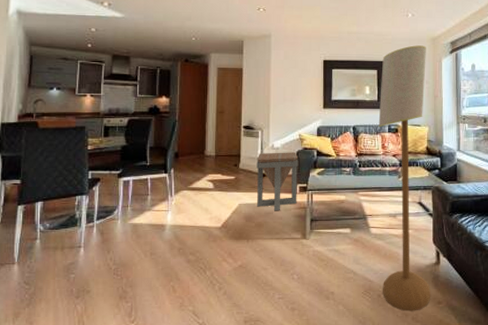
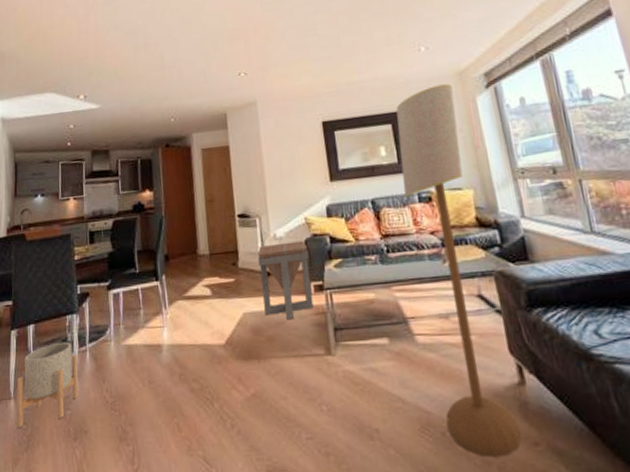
planter: none [19,218,85,287] -> present [16,342,79,428]

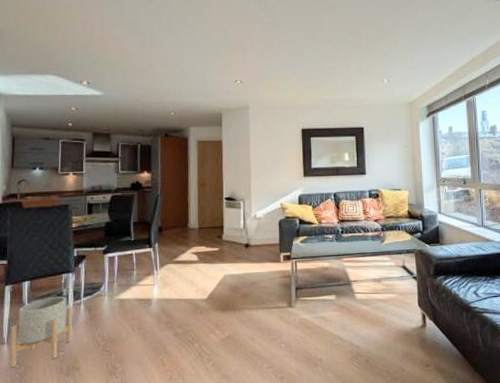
side table: present [257,240,314,320] -> none [239,221,282,281]
floor lamp: present [396,83,522,458] -> none [359,110,419,376]

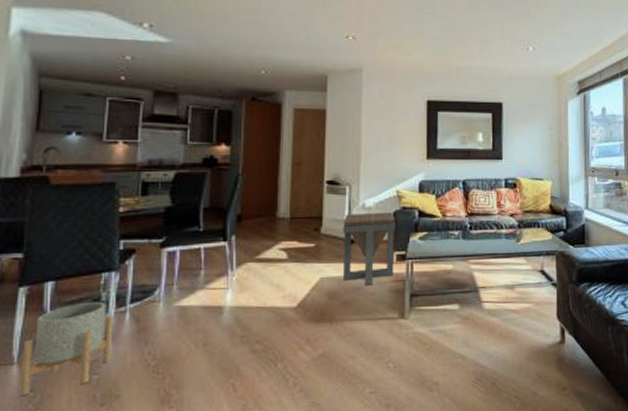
side table: none [239,221,282,281] -> present [343,212,396,286]

